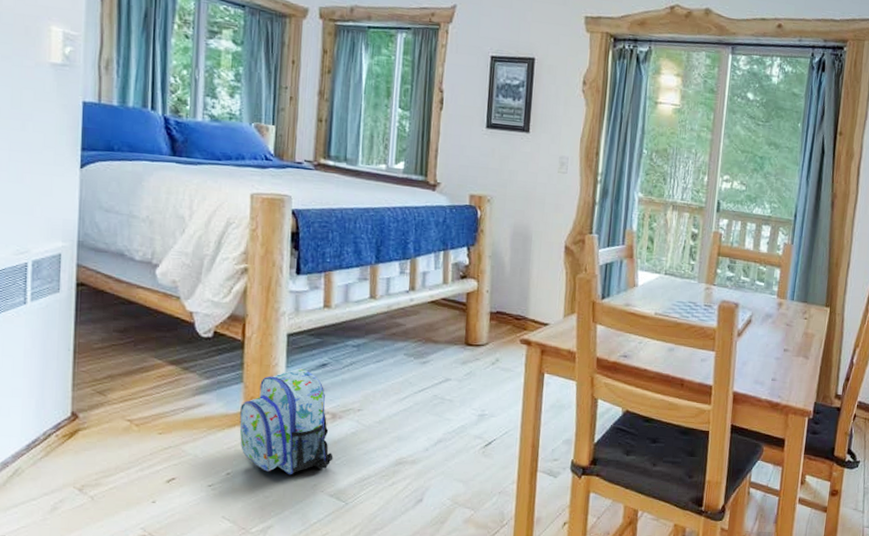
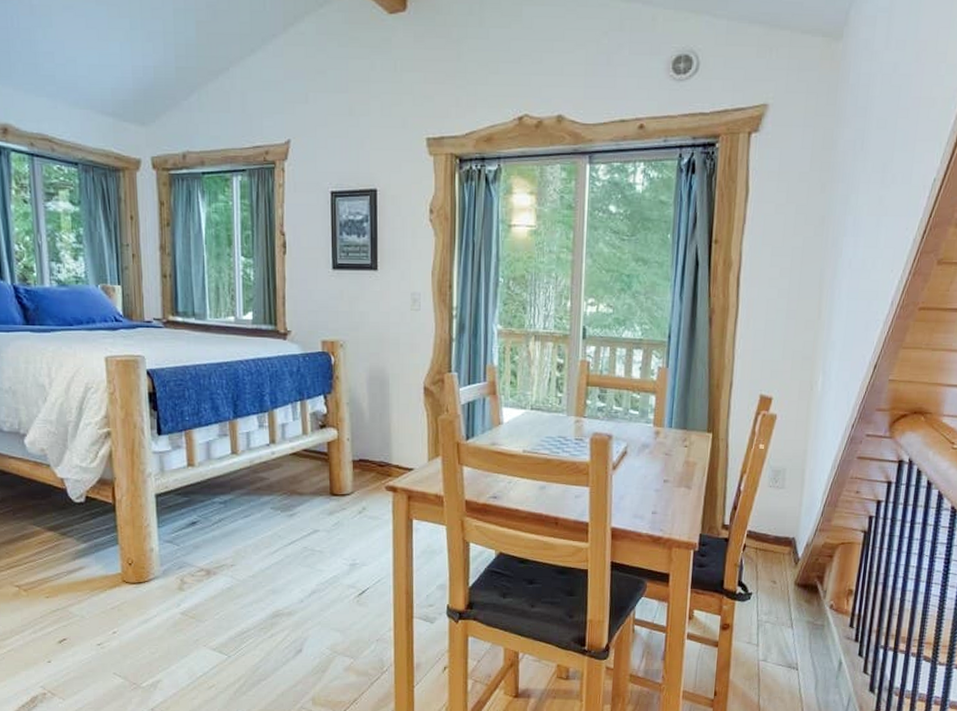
backpack: present [239,368,334,475] -> none [119,527,212,632]

